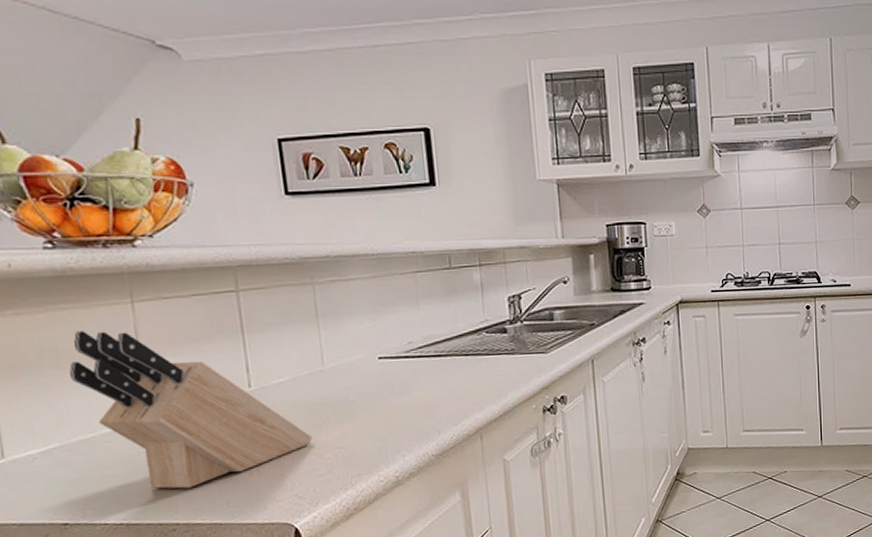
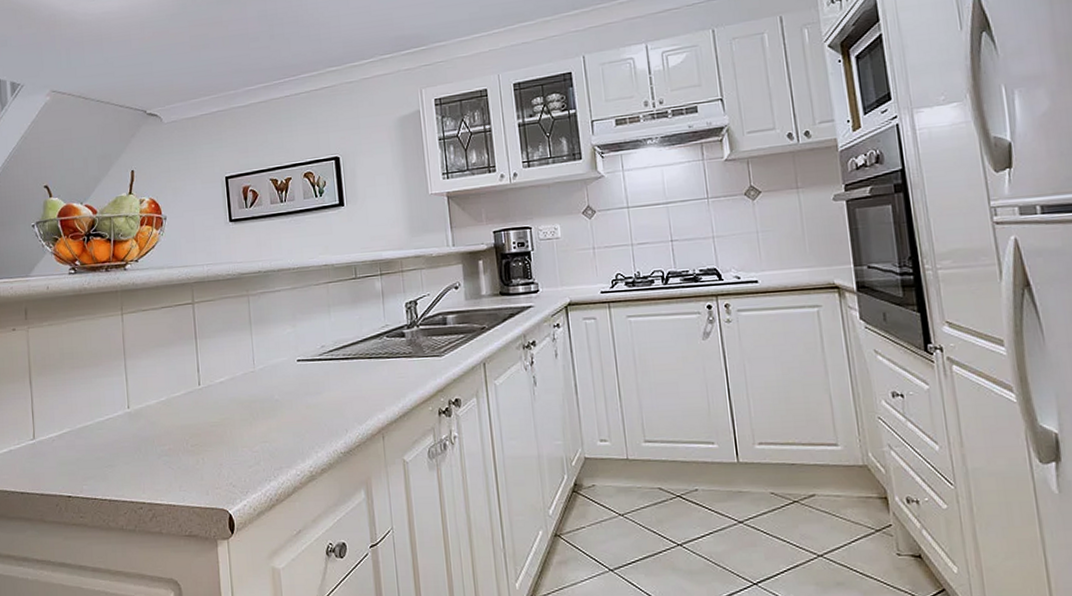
knife block: present [69,331,313,489] -> none [79,338,245,472]

